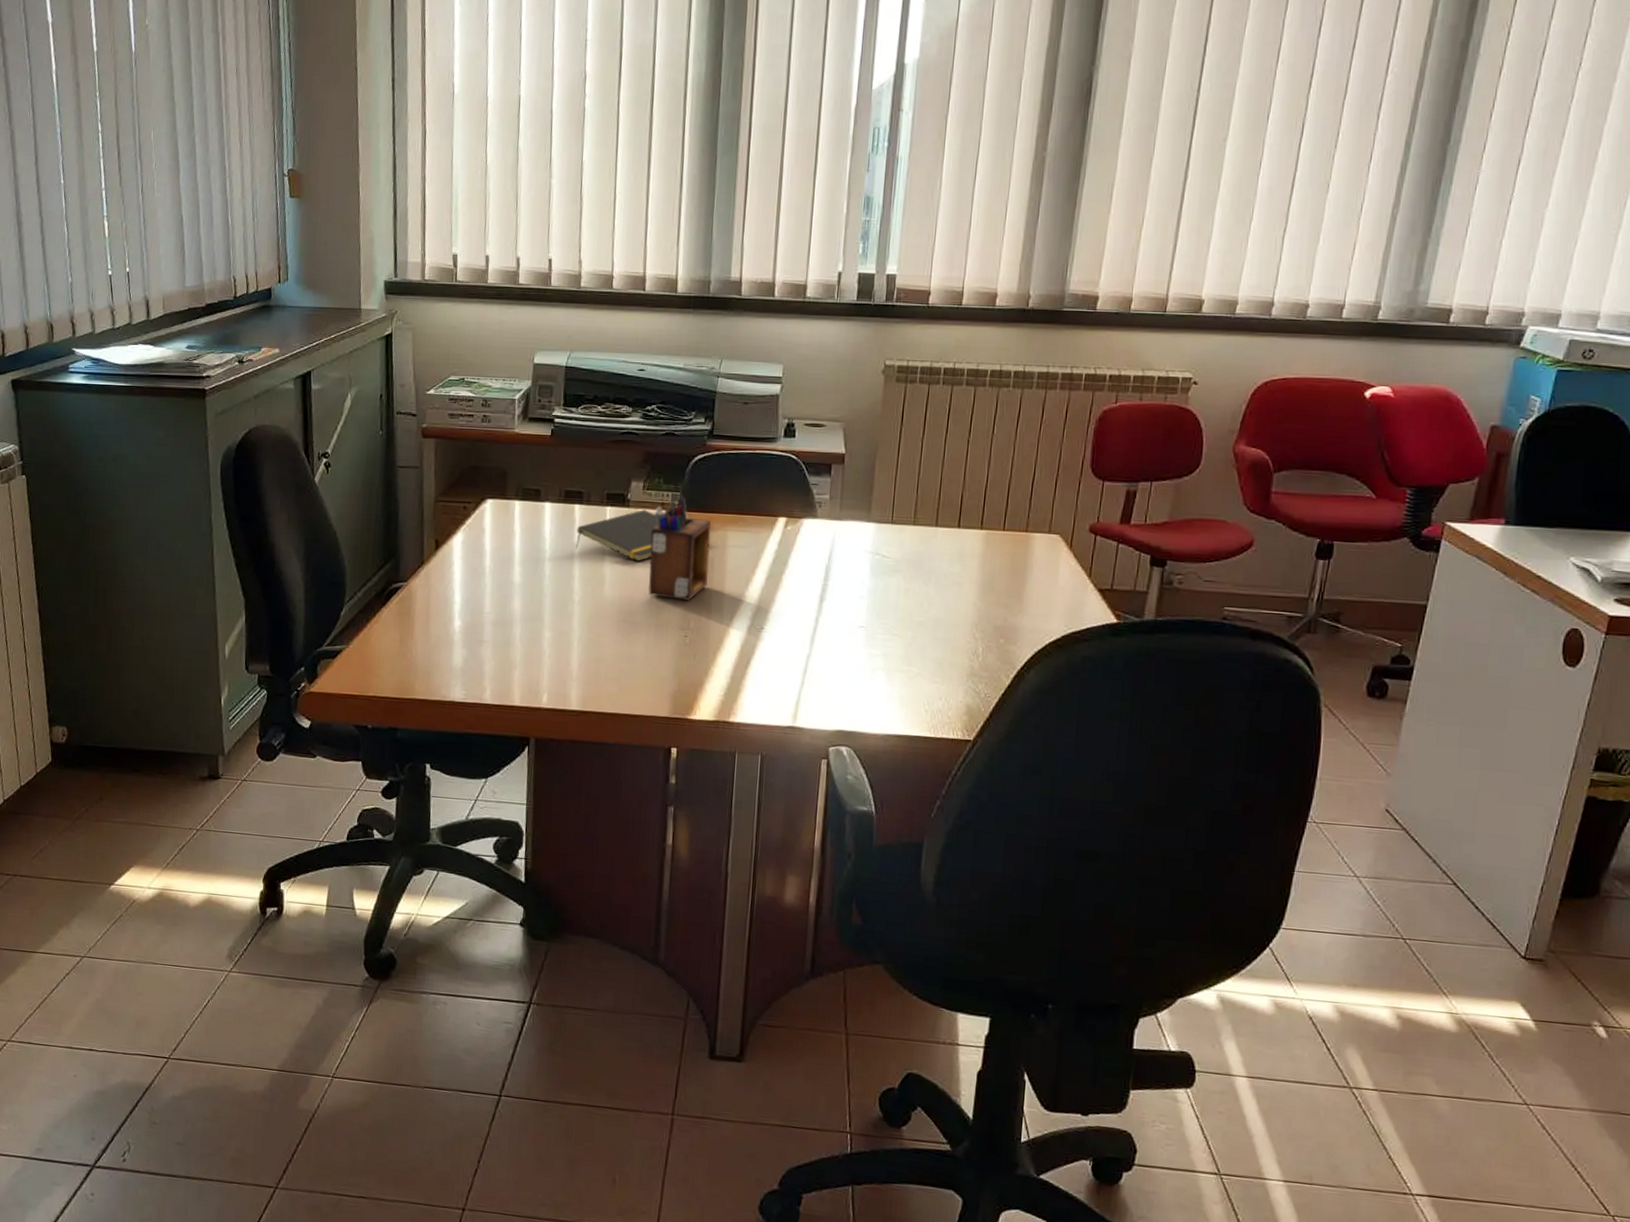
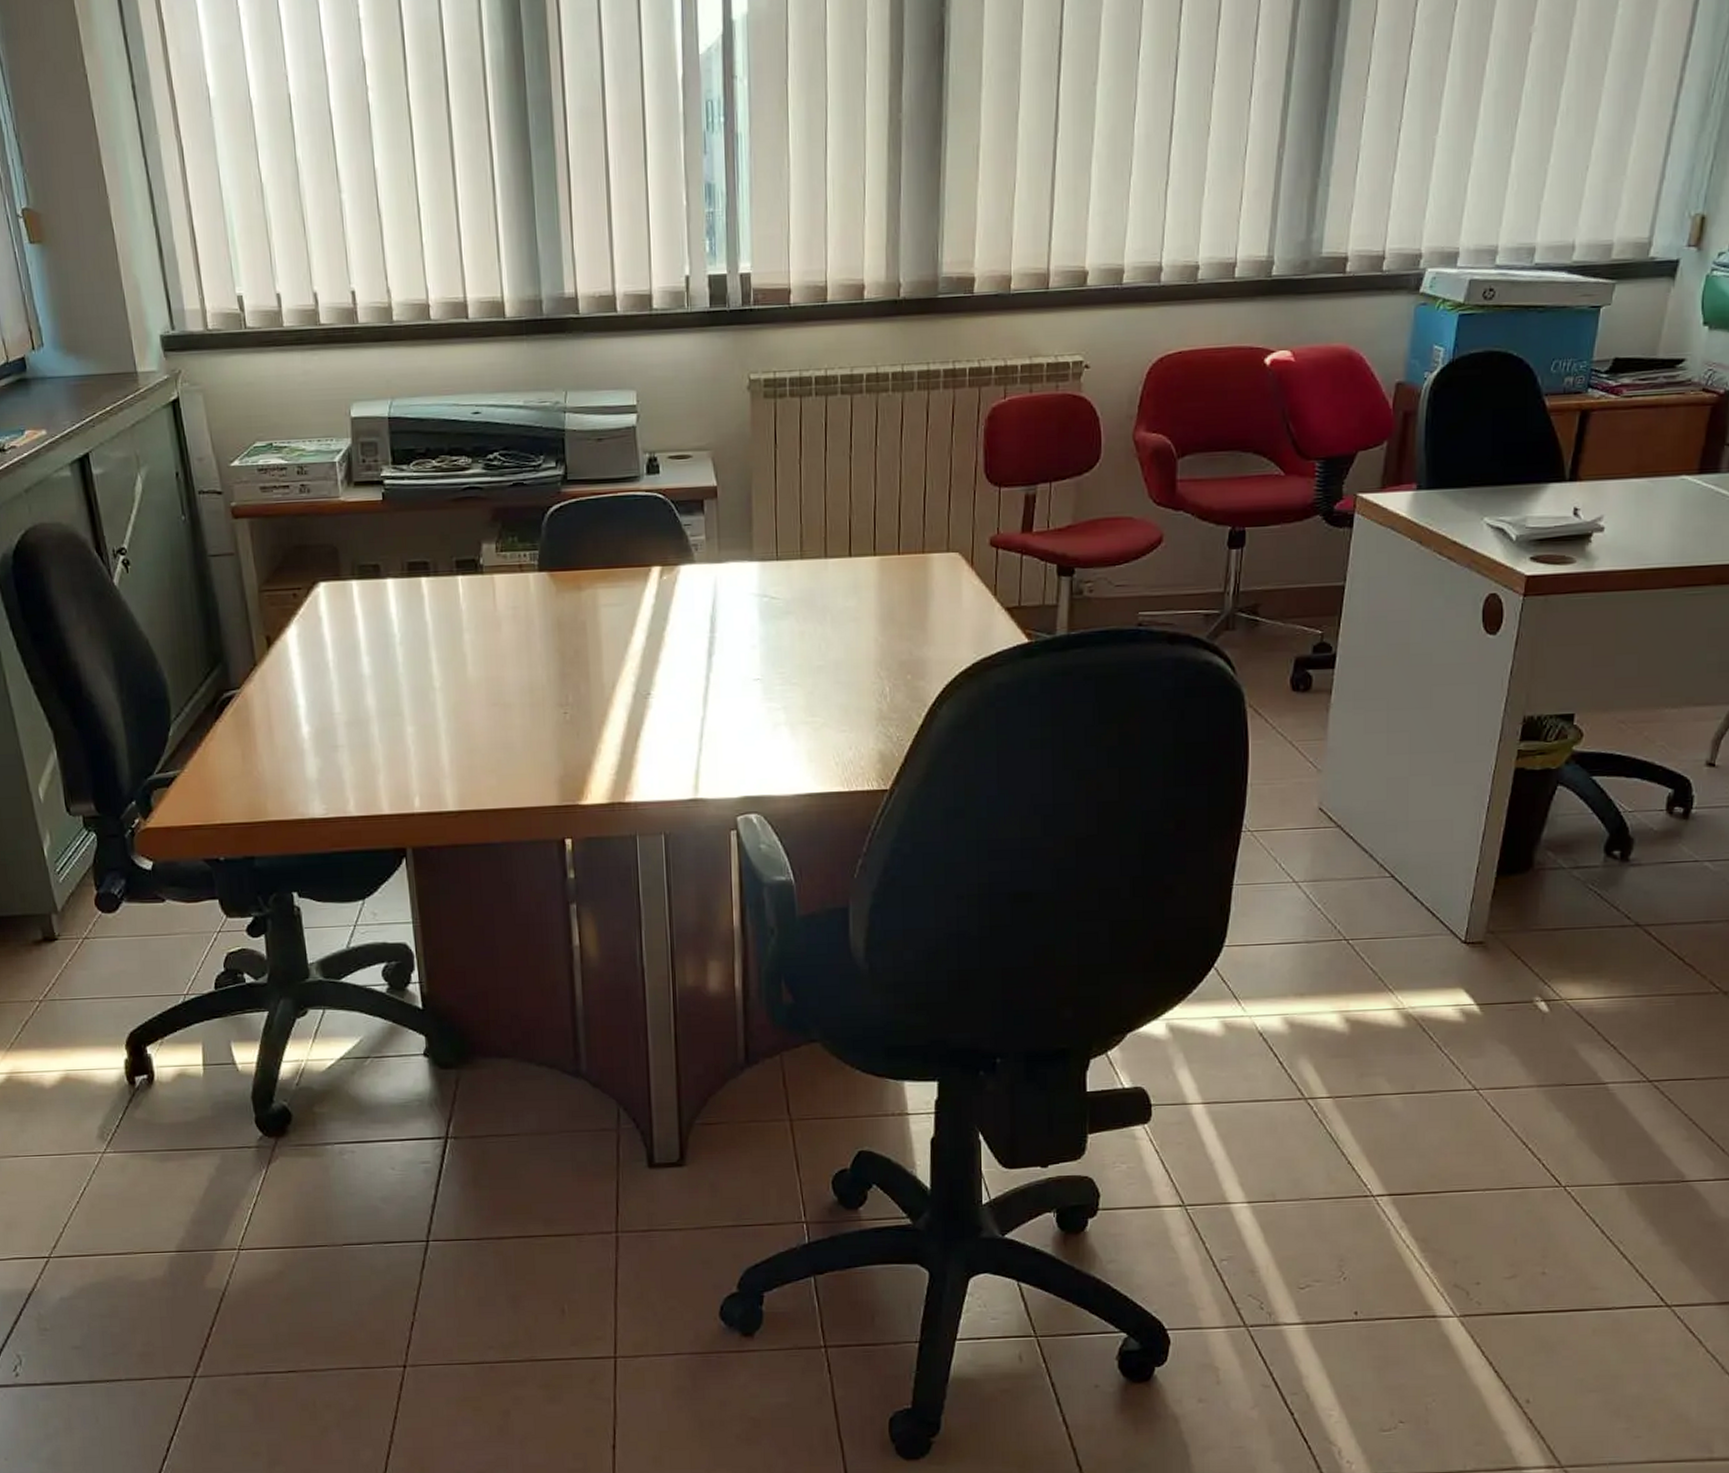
notepad: present [575,509,658,561] -> none [427,573,519,635]
desk organizer: present [648,492,712,601] -> none [511,550,583,673]

